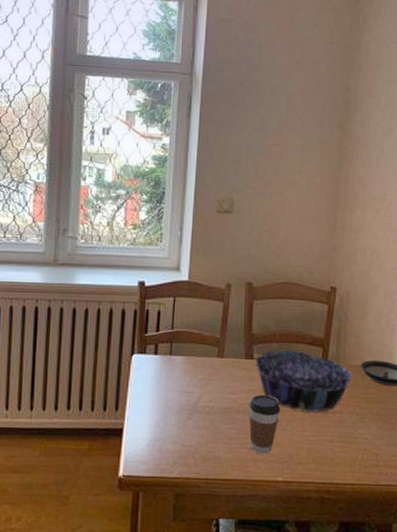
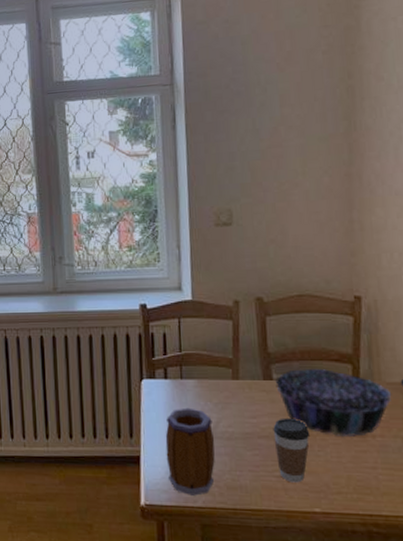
mug: none [148,382,196,467] -> present [165,407,215,496]

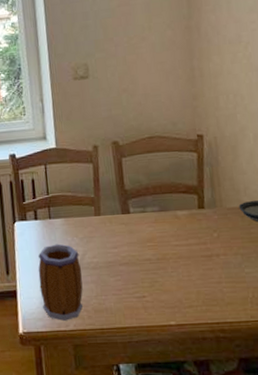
coffee cup: present [273,418,310,483] -> none [132,245,164,302]
decorative bowl: present [275,369,392,436] -> none [132,200,232,258]

